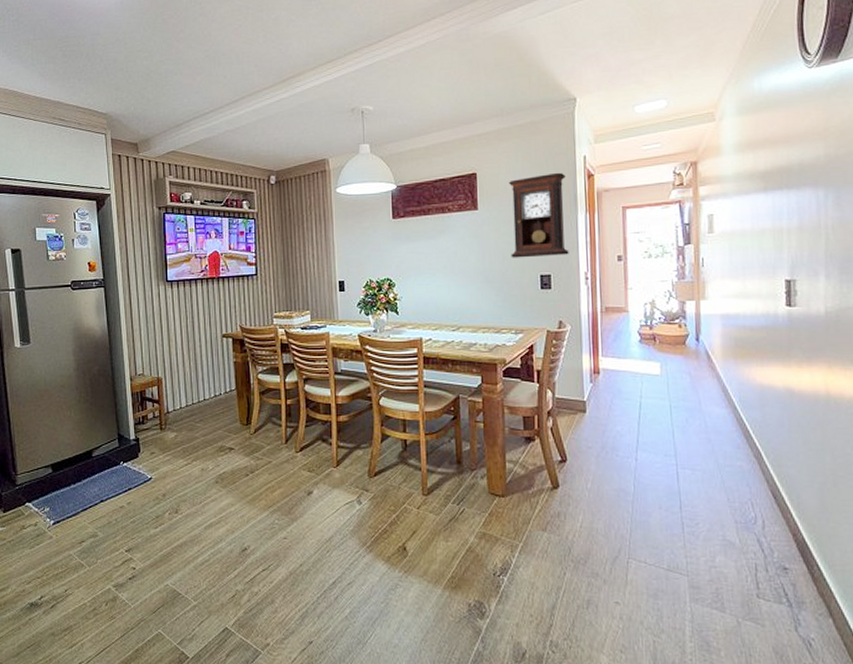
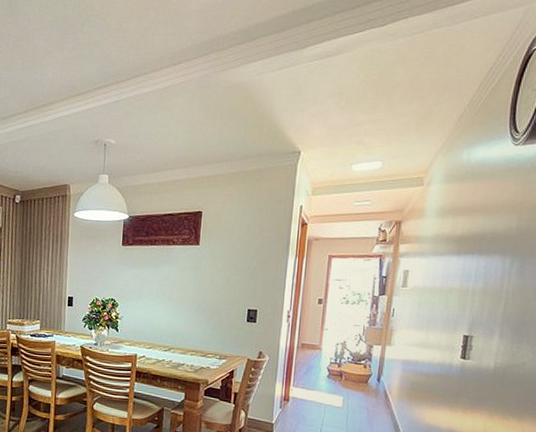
pendulum clock: present [509,172,569,258] -> none [224,218,282,294]

